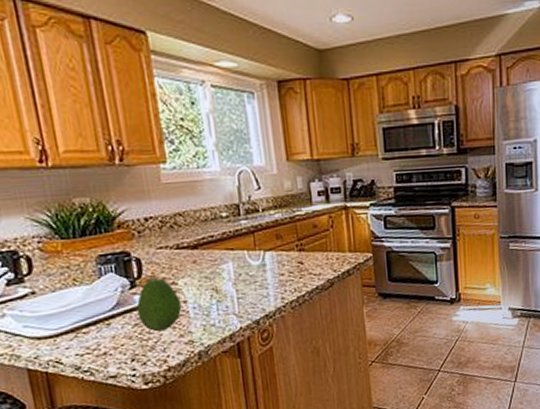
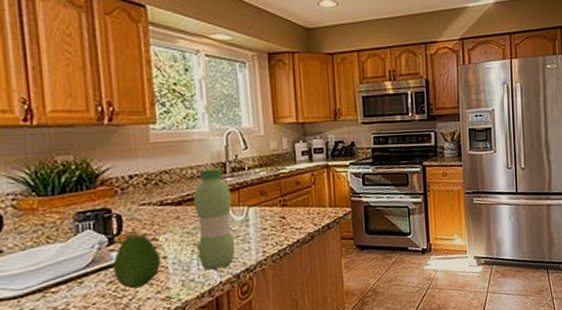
water bottle: none [208,210,254,316] -> present [193,168,236,270]

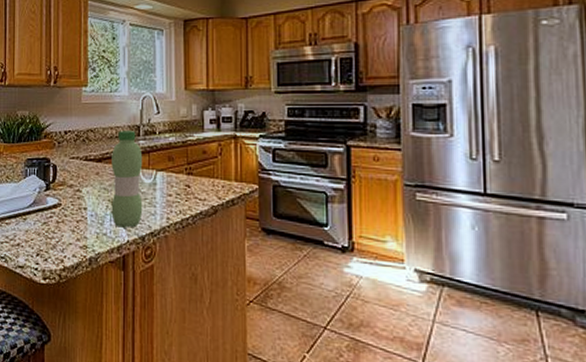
fruit: present [113,234,161,289] -> none [47,184,82,233]

